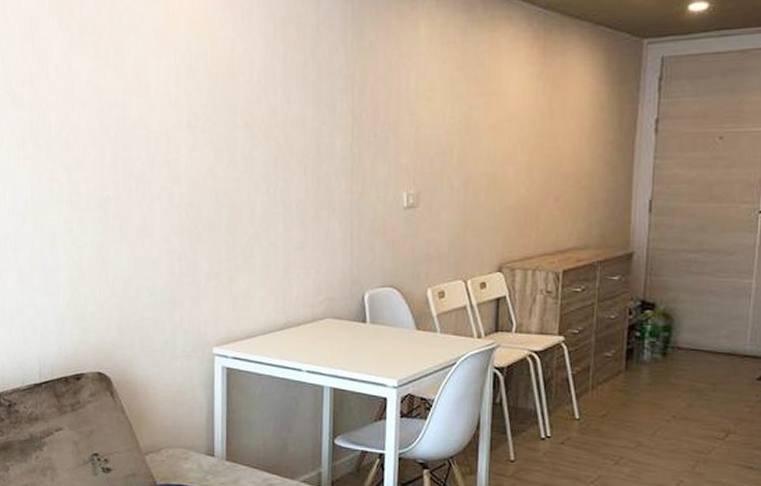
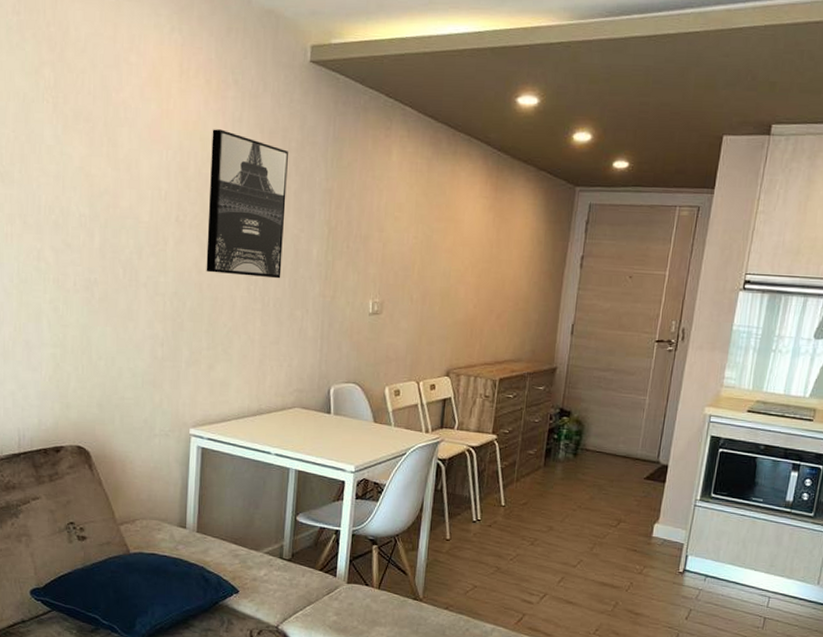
wall art: none [221,24,304,178] -> present [206,129,288,279]

